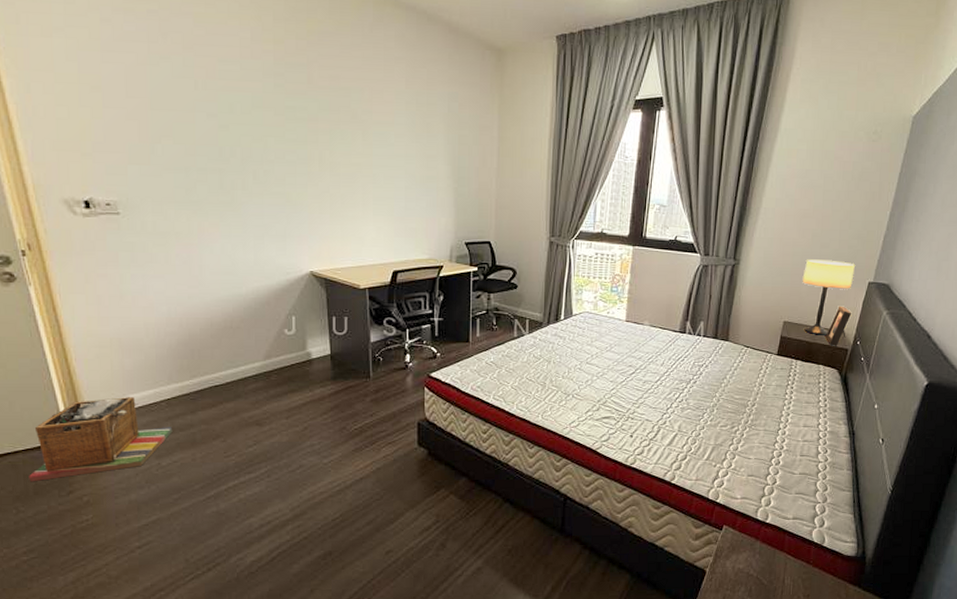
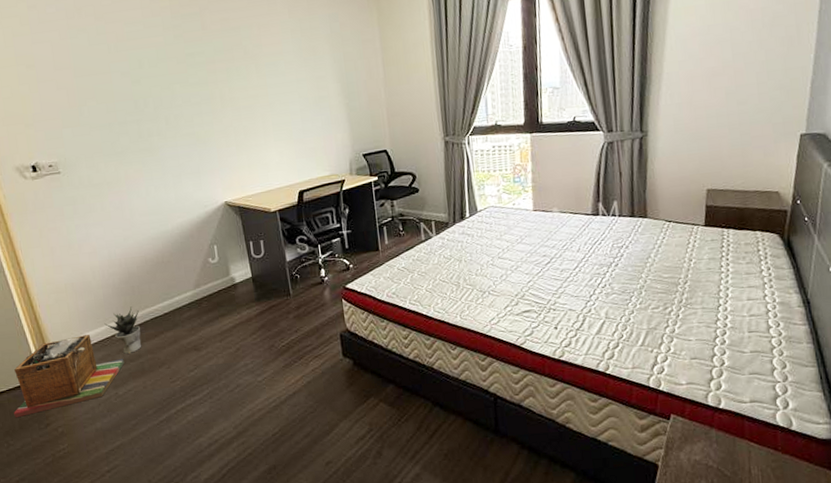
potted plant: none [153,371,197,422] -> present [104,306,142,354]
table lamp: present [802,259,855,335] -> none [721,116,781,200]
picture frame: present [826,306,852,346] -> none [758,164,786,209]

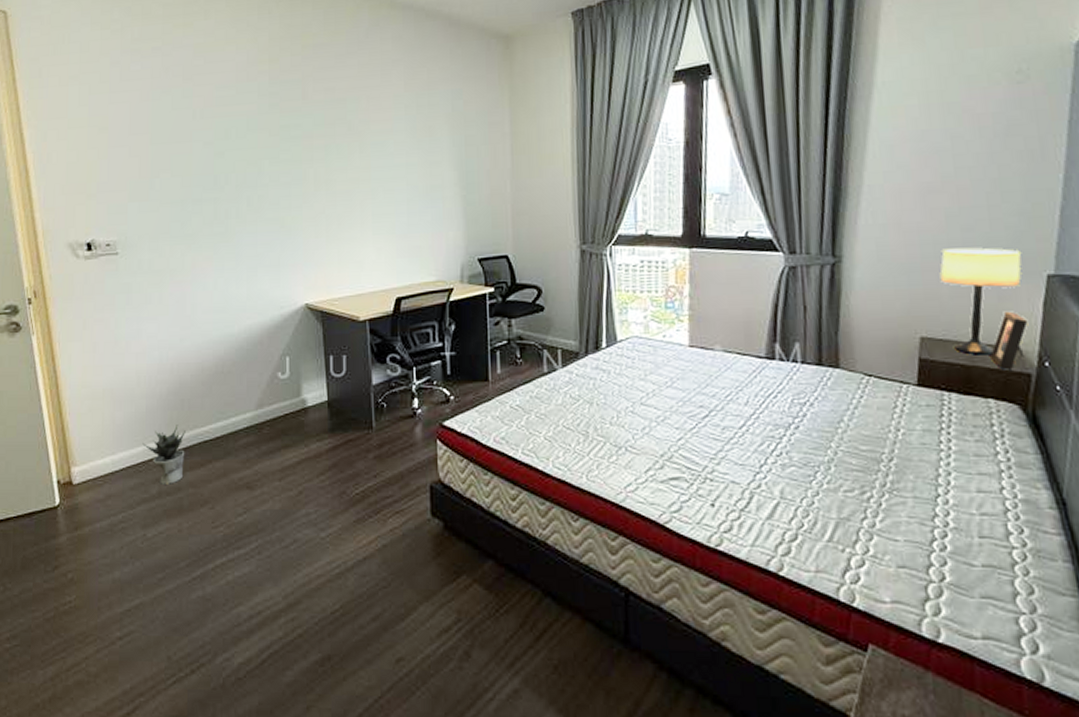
laundry basket: present [14,334,125,418] -> none [18,454,160,555]
table lamp: none [721,116,781,200] -> present [940,248,1021,355]
picture frame: none [758,164,786,209] -> present [990,311,1029,370]

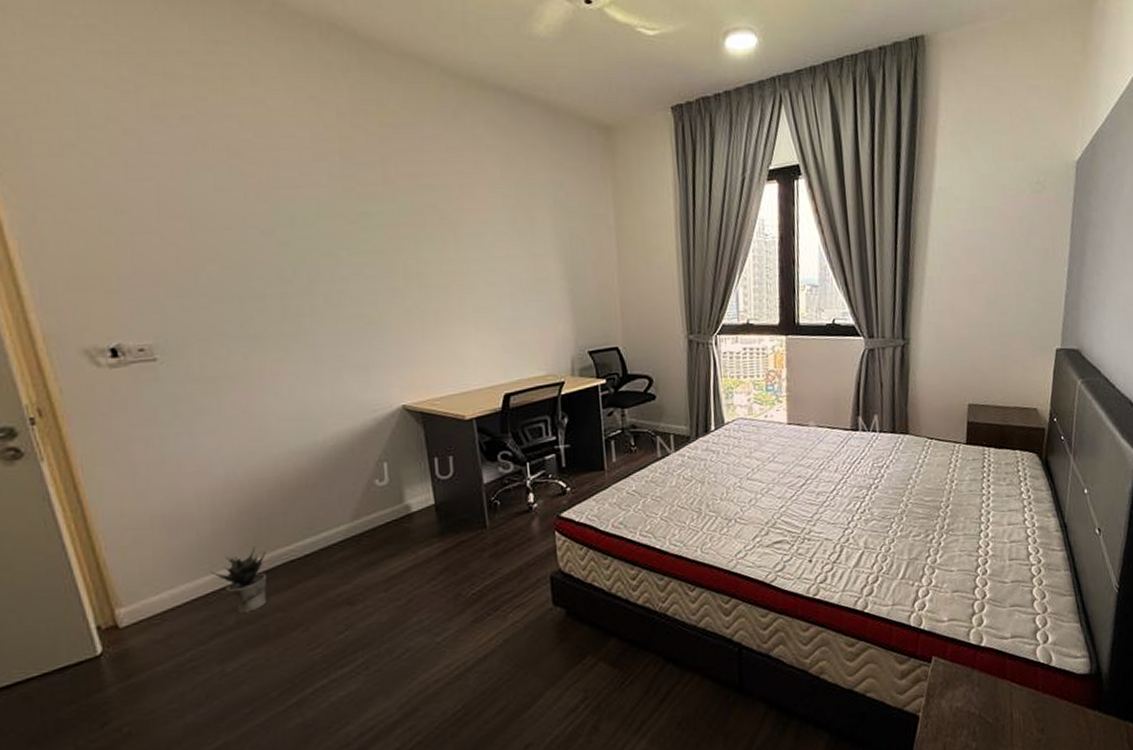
table lamp: present [940,248,1021,355] -> none [982,329,1039,416]
picture frame: present [990,311,1029,370] -> none [1017,379,1043,427]

